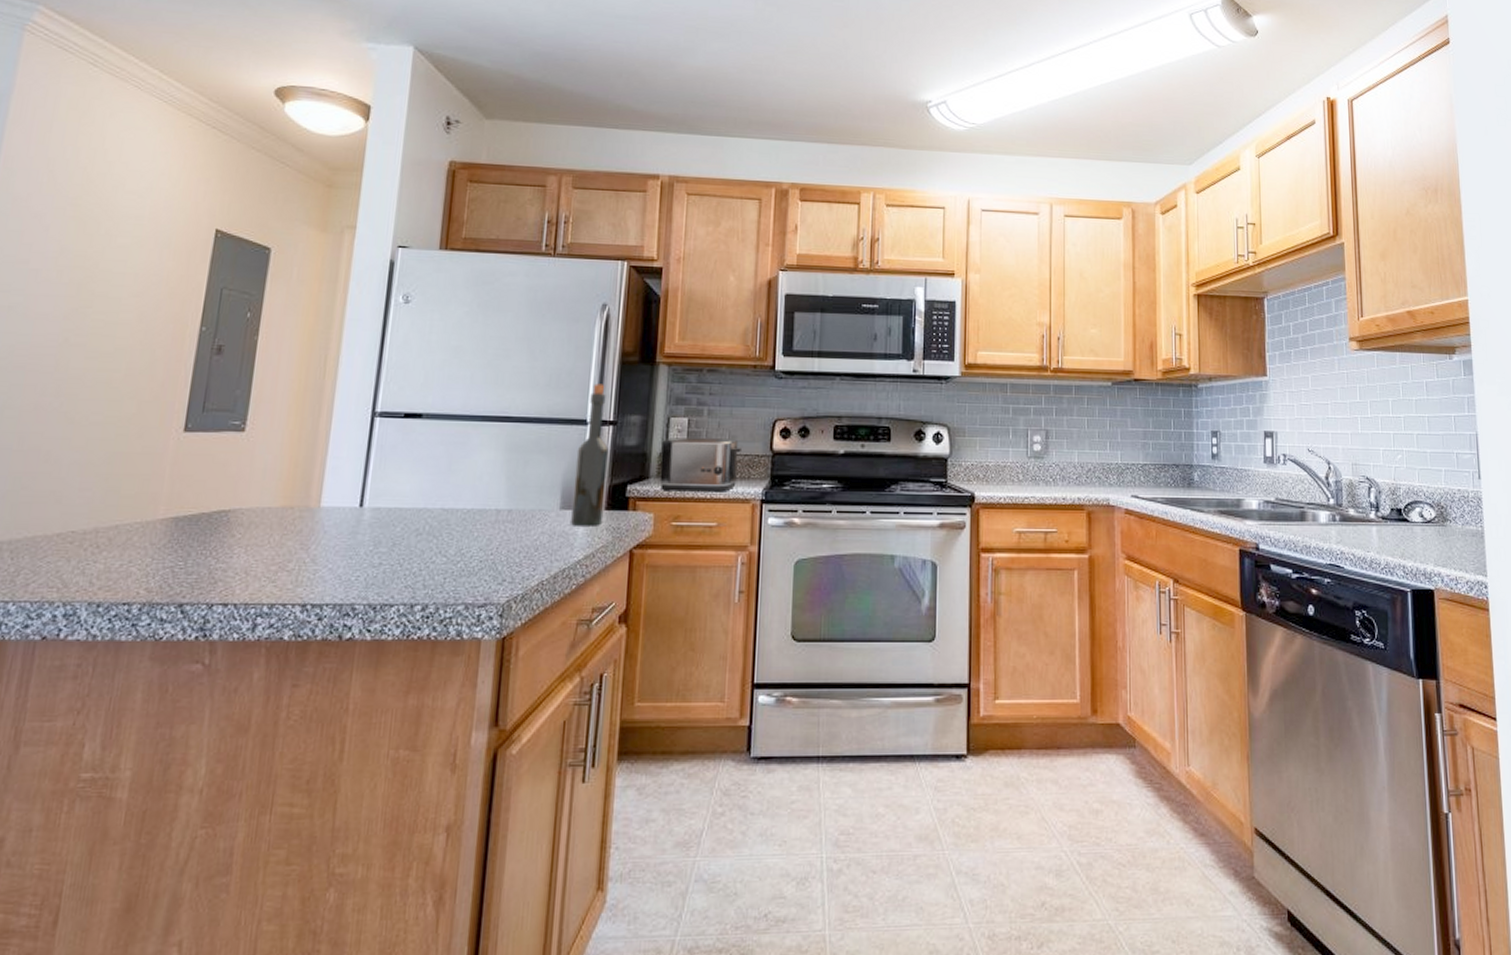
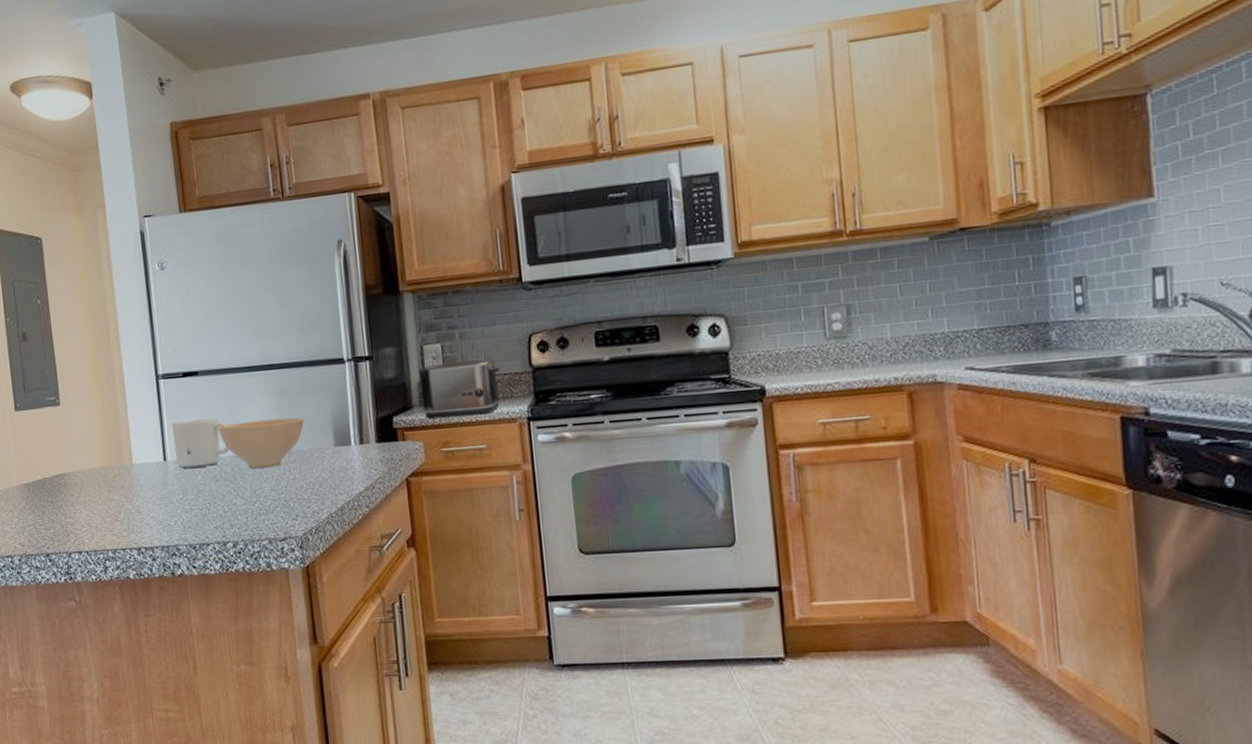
mug: none [374,465,444,517] -> present [172,418,230,468]
bowl: none [432,473,533,525] -> present [218,417,305,469]
wine bottle: present [570,383,610,528] -> none [340,320,377,462]

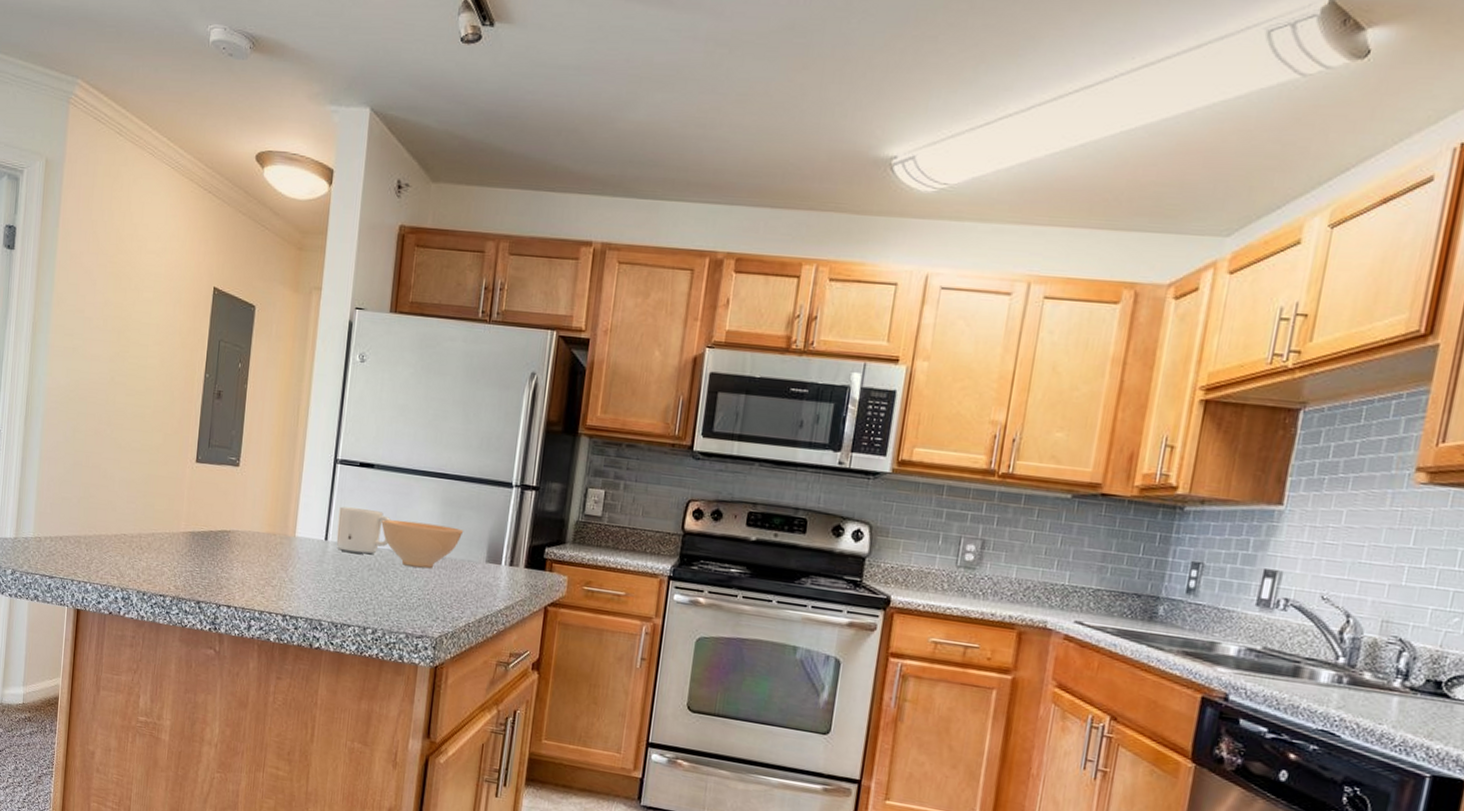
toaster: present [419,359,500,419] -> none [574,507,654,565]

